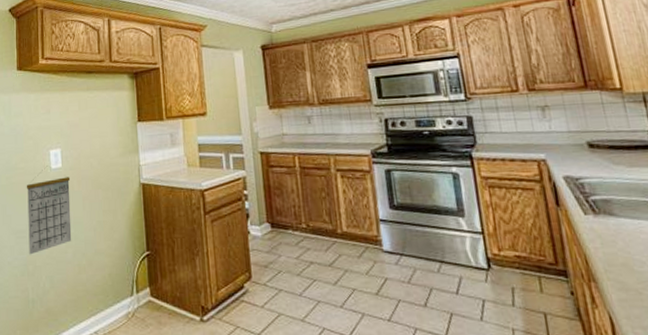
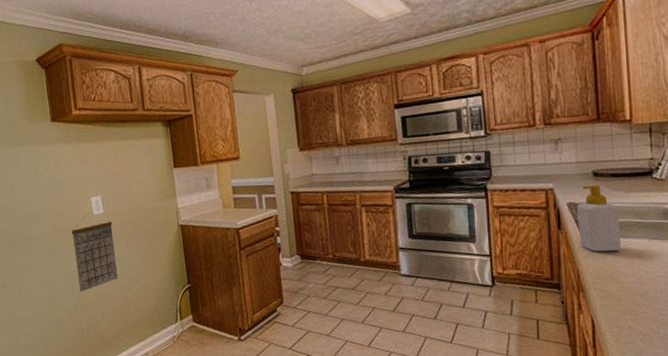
soap bottle: none [574,157,633,235] -> present [577,184,622,252]

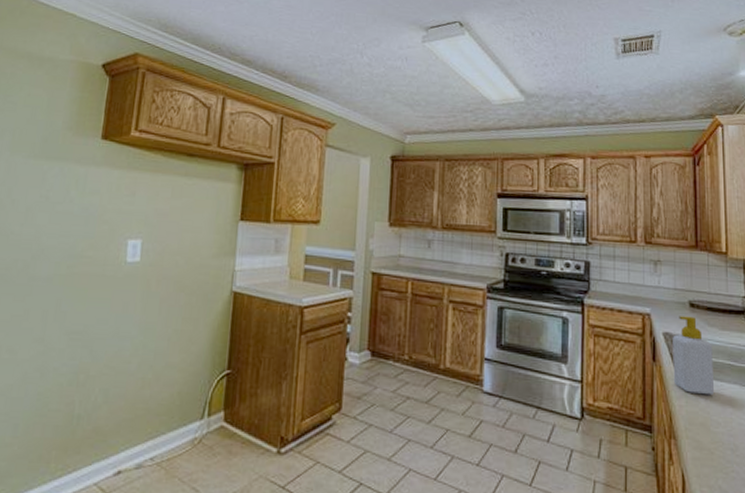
calendar: present [71,212,119,293] -> none [82,258,149,362]

